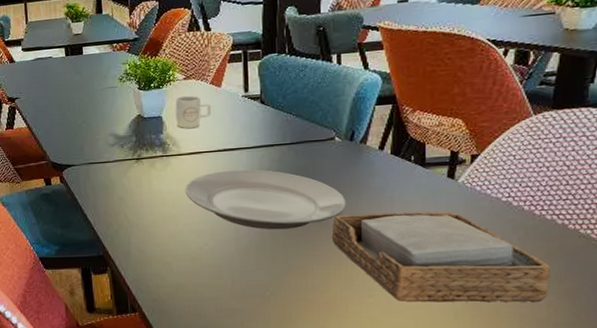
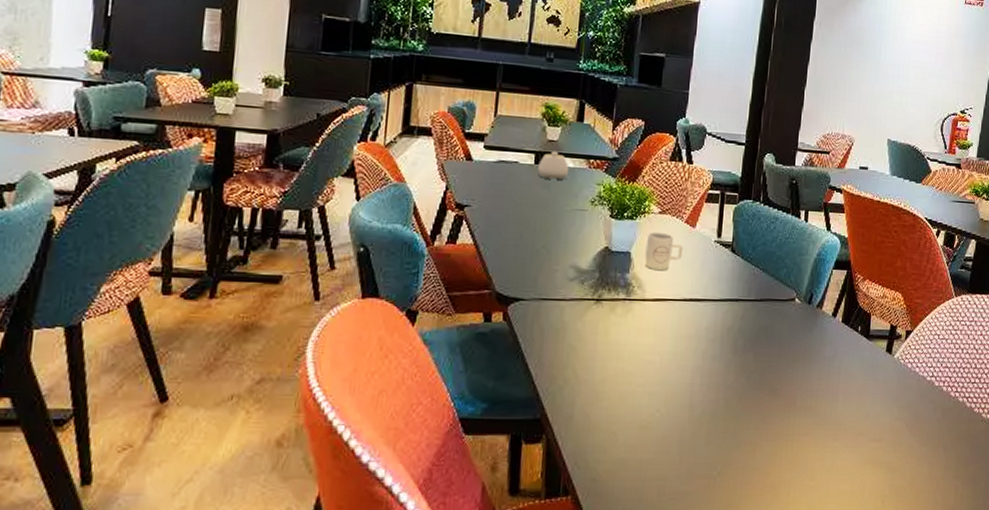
sugar bowl: none [68,42,96,67] -> present [537,151,570,180]
plate: present [185,169,347,230] -> none [643,323,800,398]
napkin holder: present [331,211,550,303] -> none [782,384,959,488]

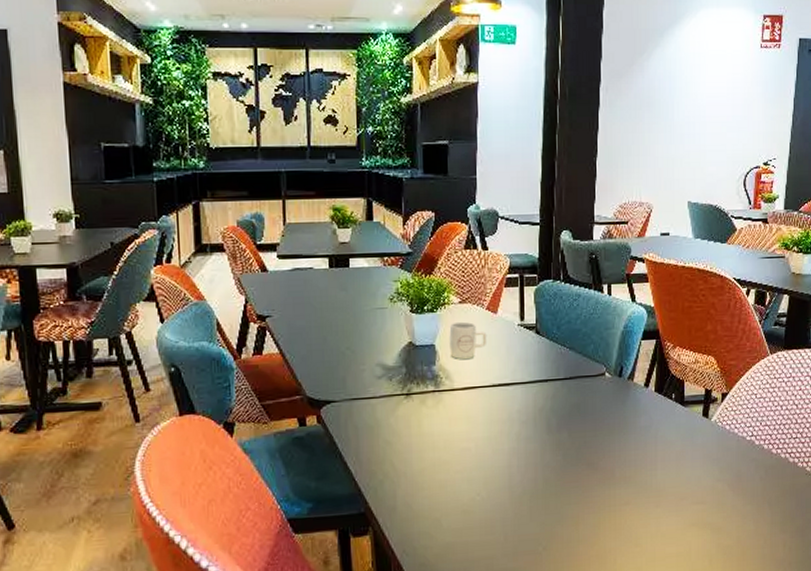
sugar bowl: present [537,151,570,180] -> none [332,252,365,281]

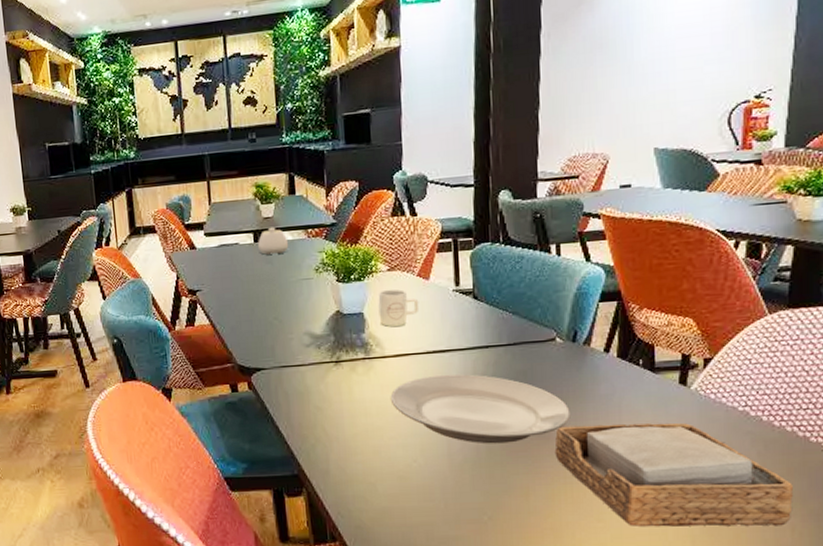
sugar bowl: none [332,252,365,281] -> present [257,227,289,255]
plate: none [457,407,616,476] -> present [390,374,571,444]
napkin holder: none [601,452,785,550] -> present [554,422,793,527]

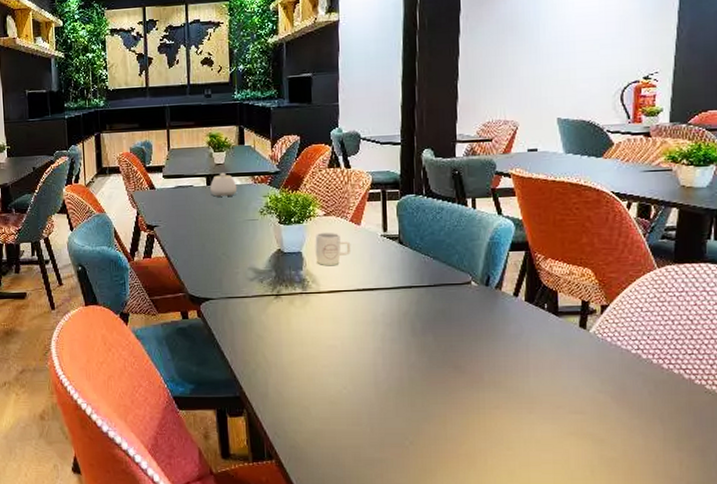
plate: present [390,374,571,444] -> none [324,310,484,375]
napkin holder: present [554,422,793,527] -> none [469,361,680,460]

